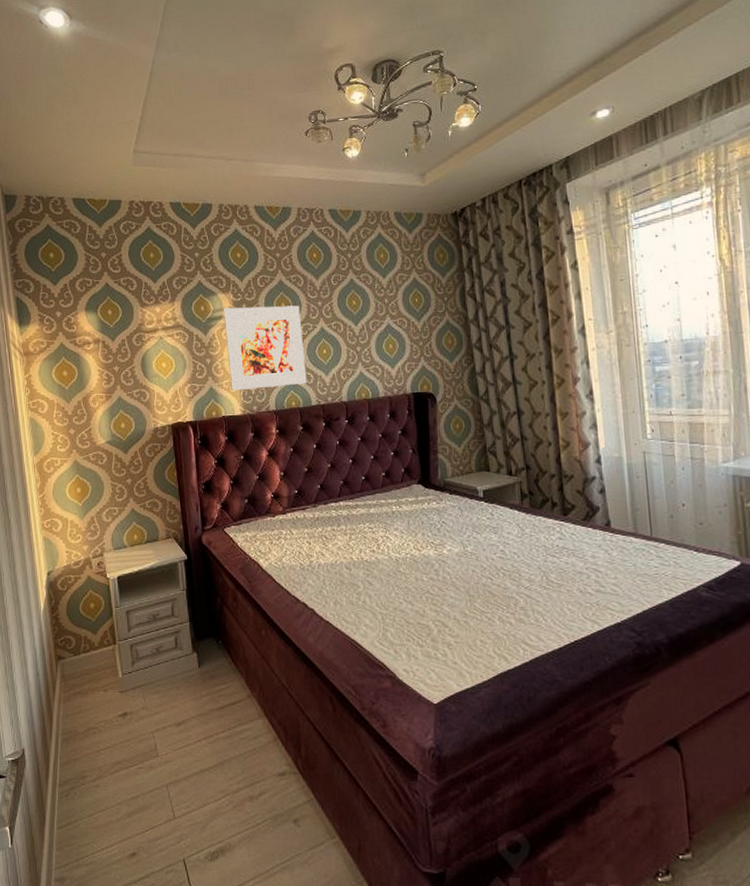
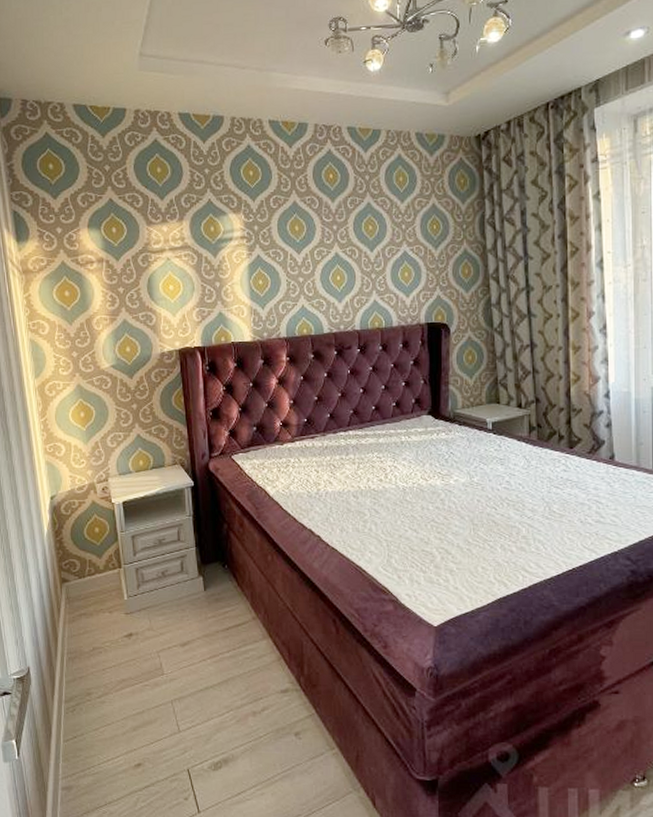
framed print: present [223,305,307,390] -> none [234,228,319,316]

